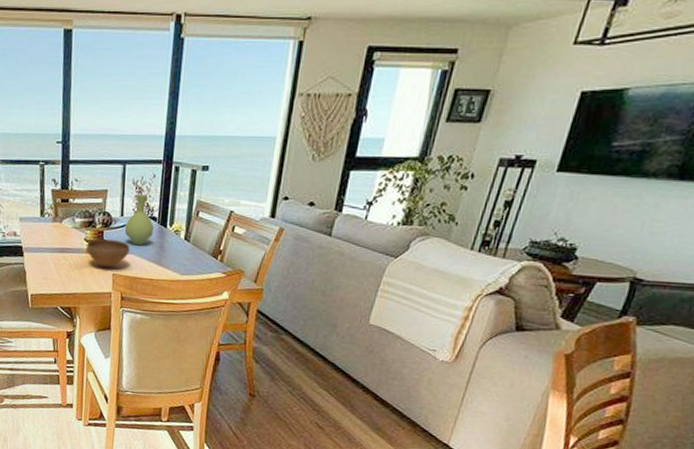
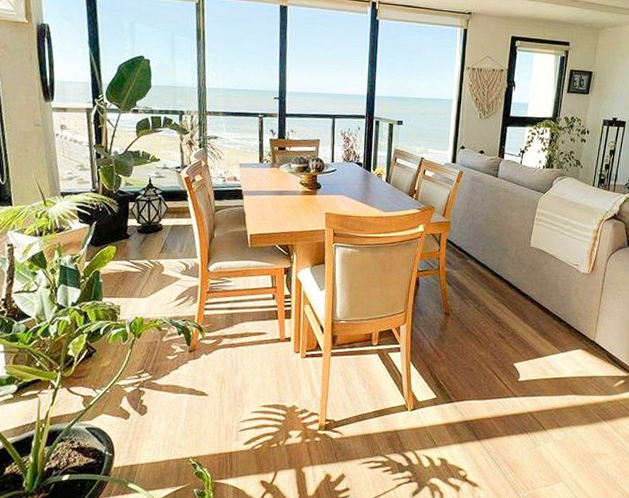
bowl: present [87,239,130,268] -> none [302,182,340,208]
vase: present [124,194,154,246] -> none [335,143,360,188]

